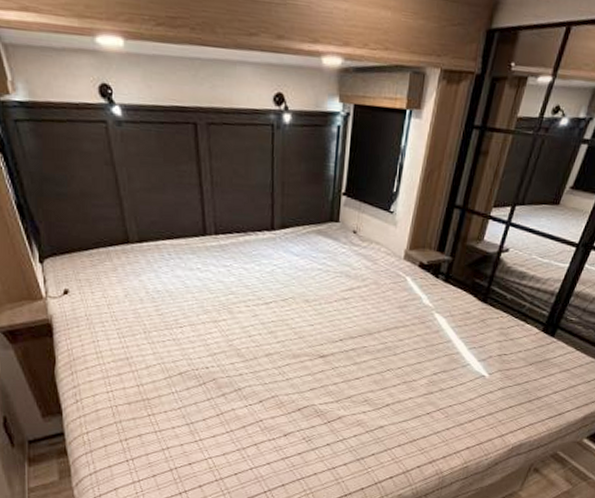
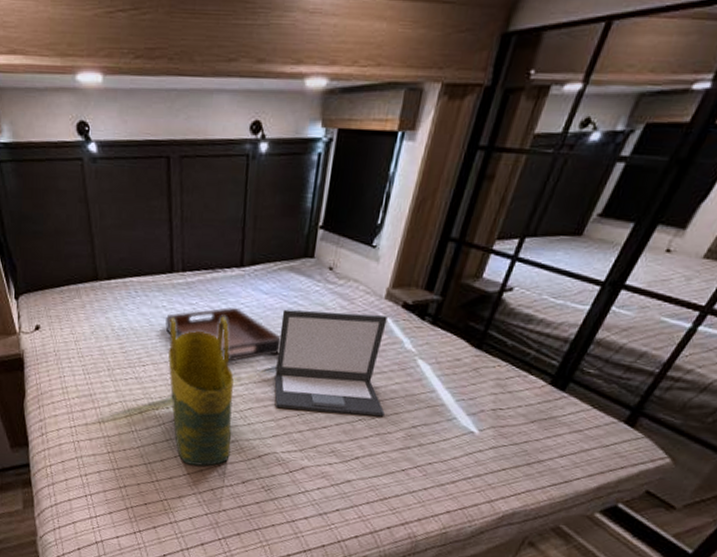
serving tray: none [201,268,313,321] -> present [165,307,281,362]
tote bag: none [205,277,271,422] -> present [168,316,234,466]
laptop: none [309,270,409,367] -> present [275,309,388,417]

